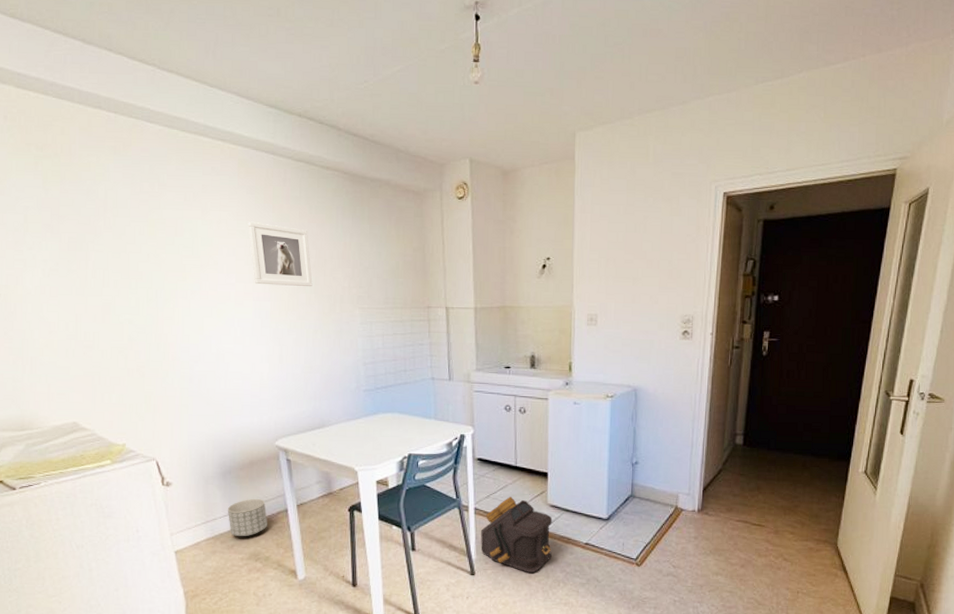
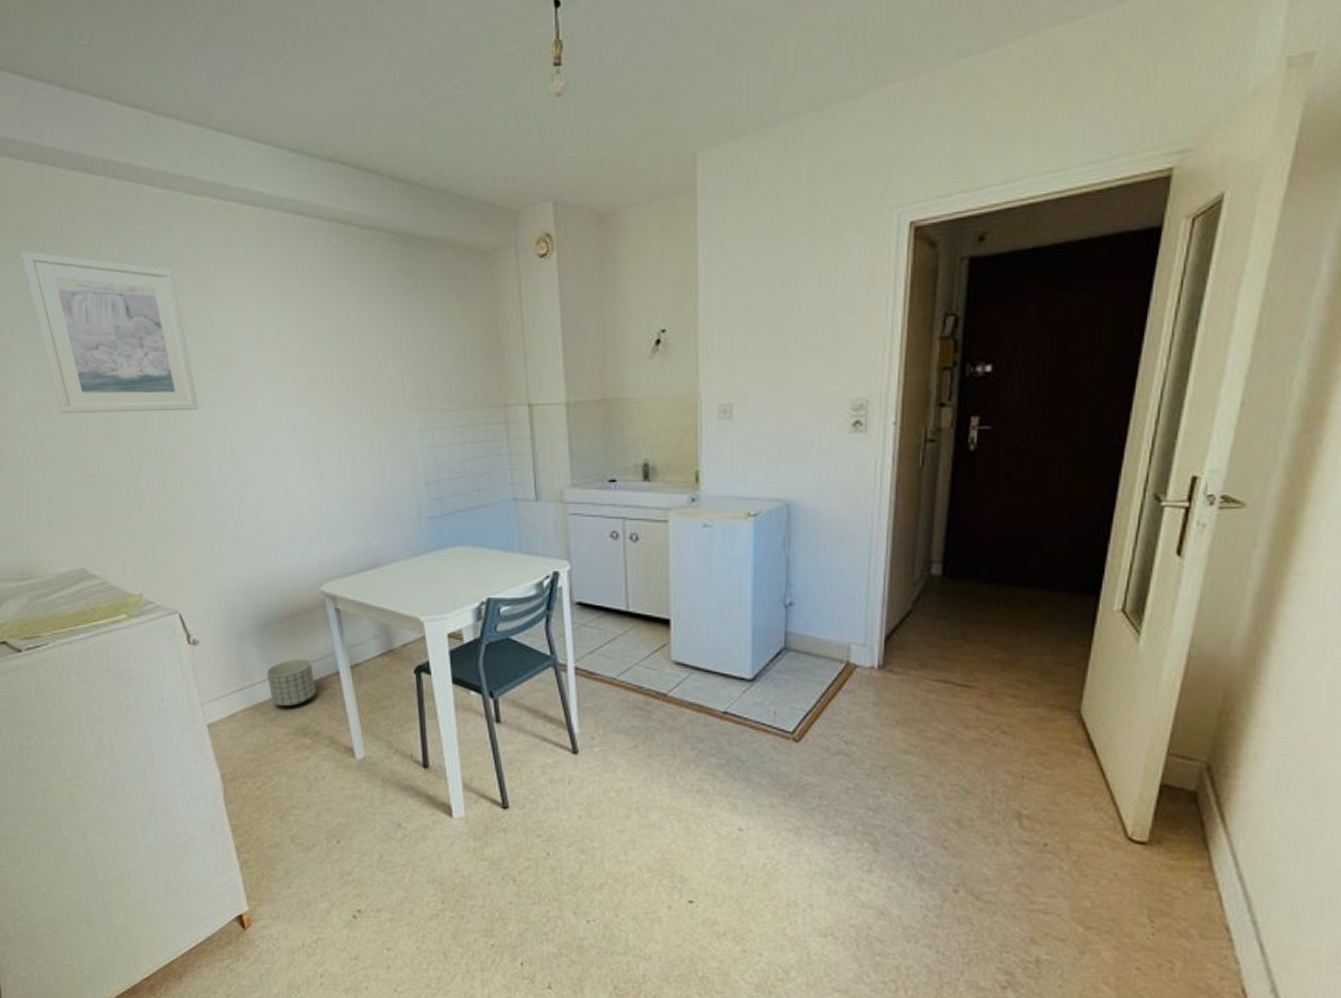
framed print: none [39,166,183,299] -> present [21,251,199,414]
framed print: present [248,221,313,287] -> none [272,304,357,387]
backpack: present [481,497,553,573] -> none [584,652,680,751]

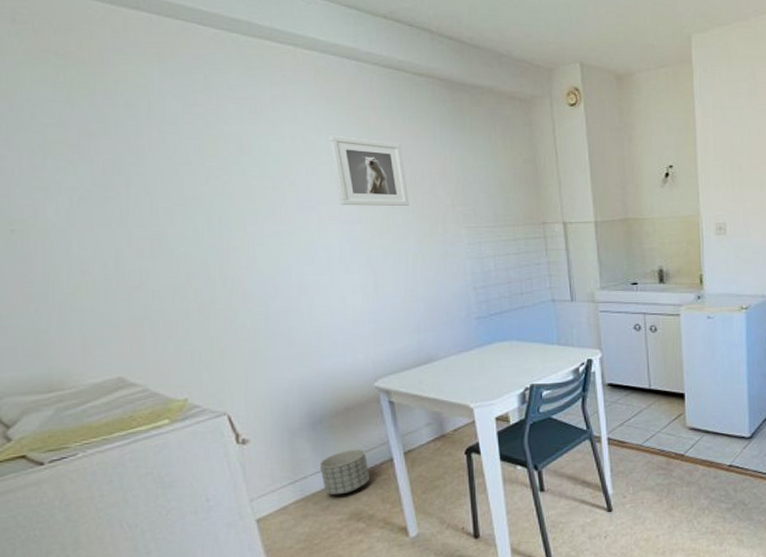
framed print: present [21,251,199,414] -> none [61,76,253,229]
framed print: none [272,304,357,387] -> present [329,135,410,207]

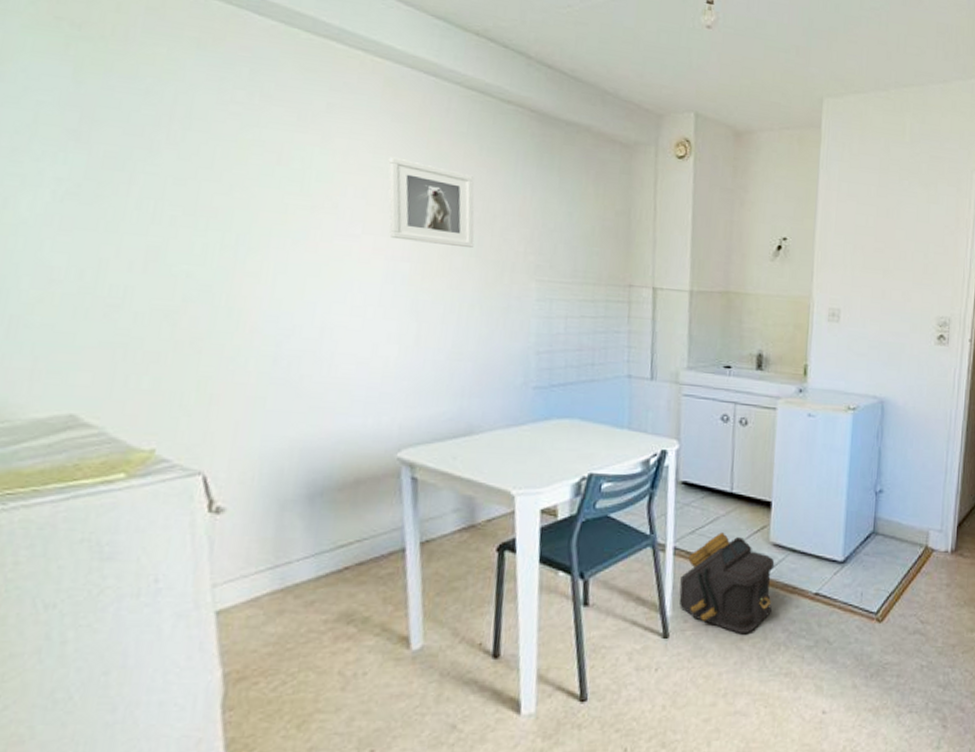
planter: present [319,448,369,495] -> none [310,532,373,589]
backpack: none [616,422,695,503] -> present [678,532,775,633]

